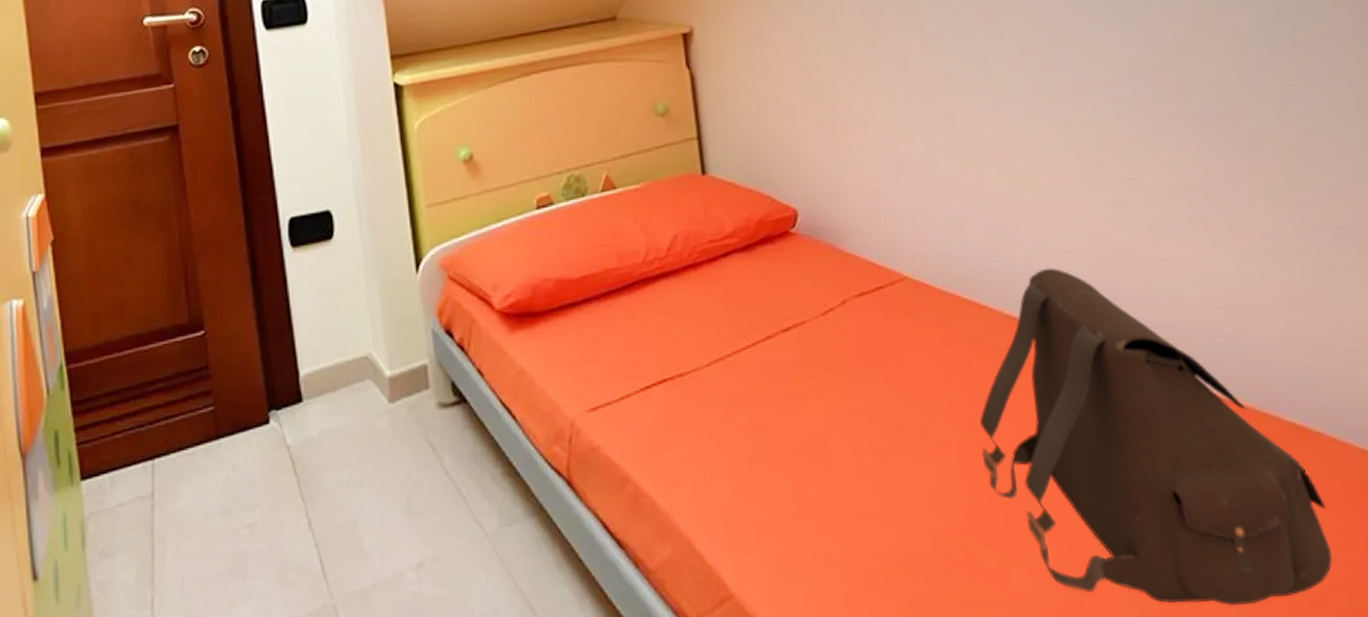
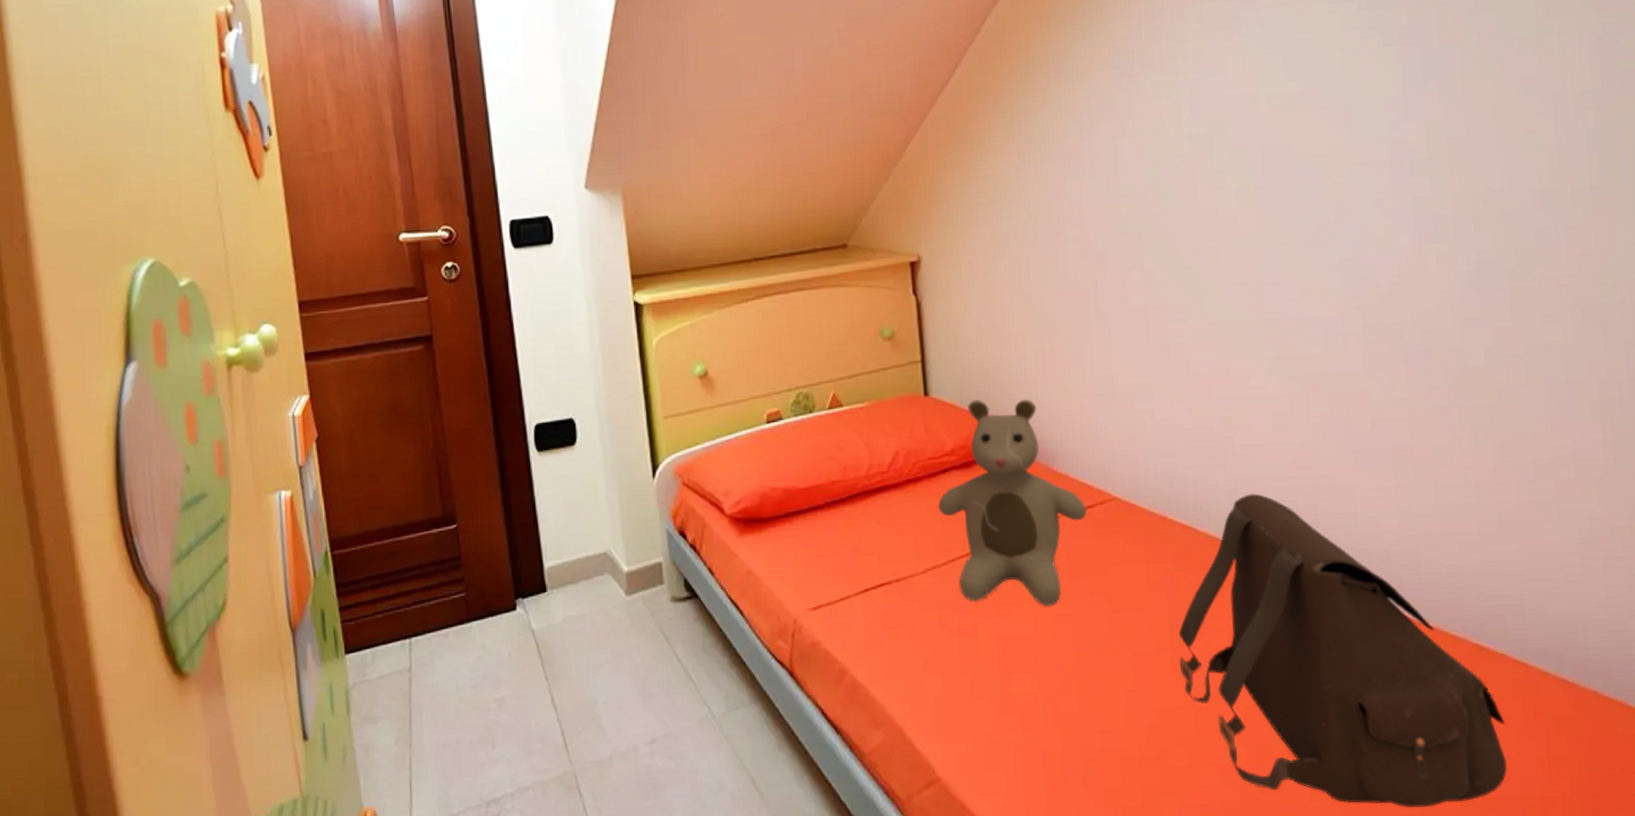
teddy bear: none [719,174,878,398] -> present [937,399,1088,606]

